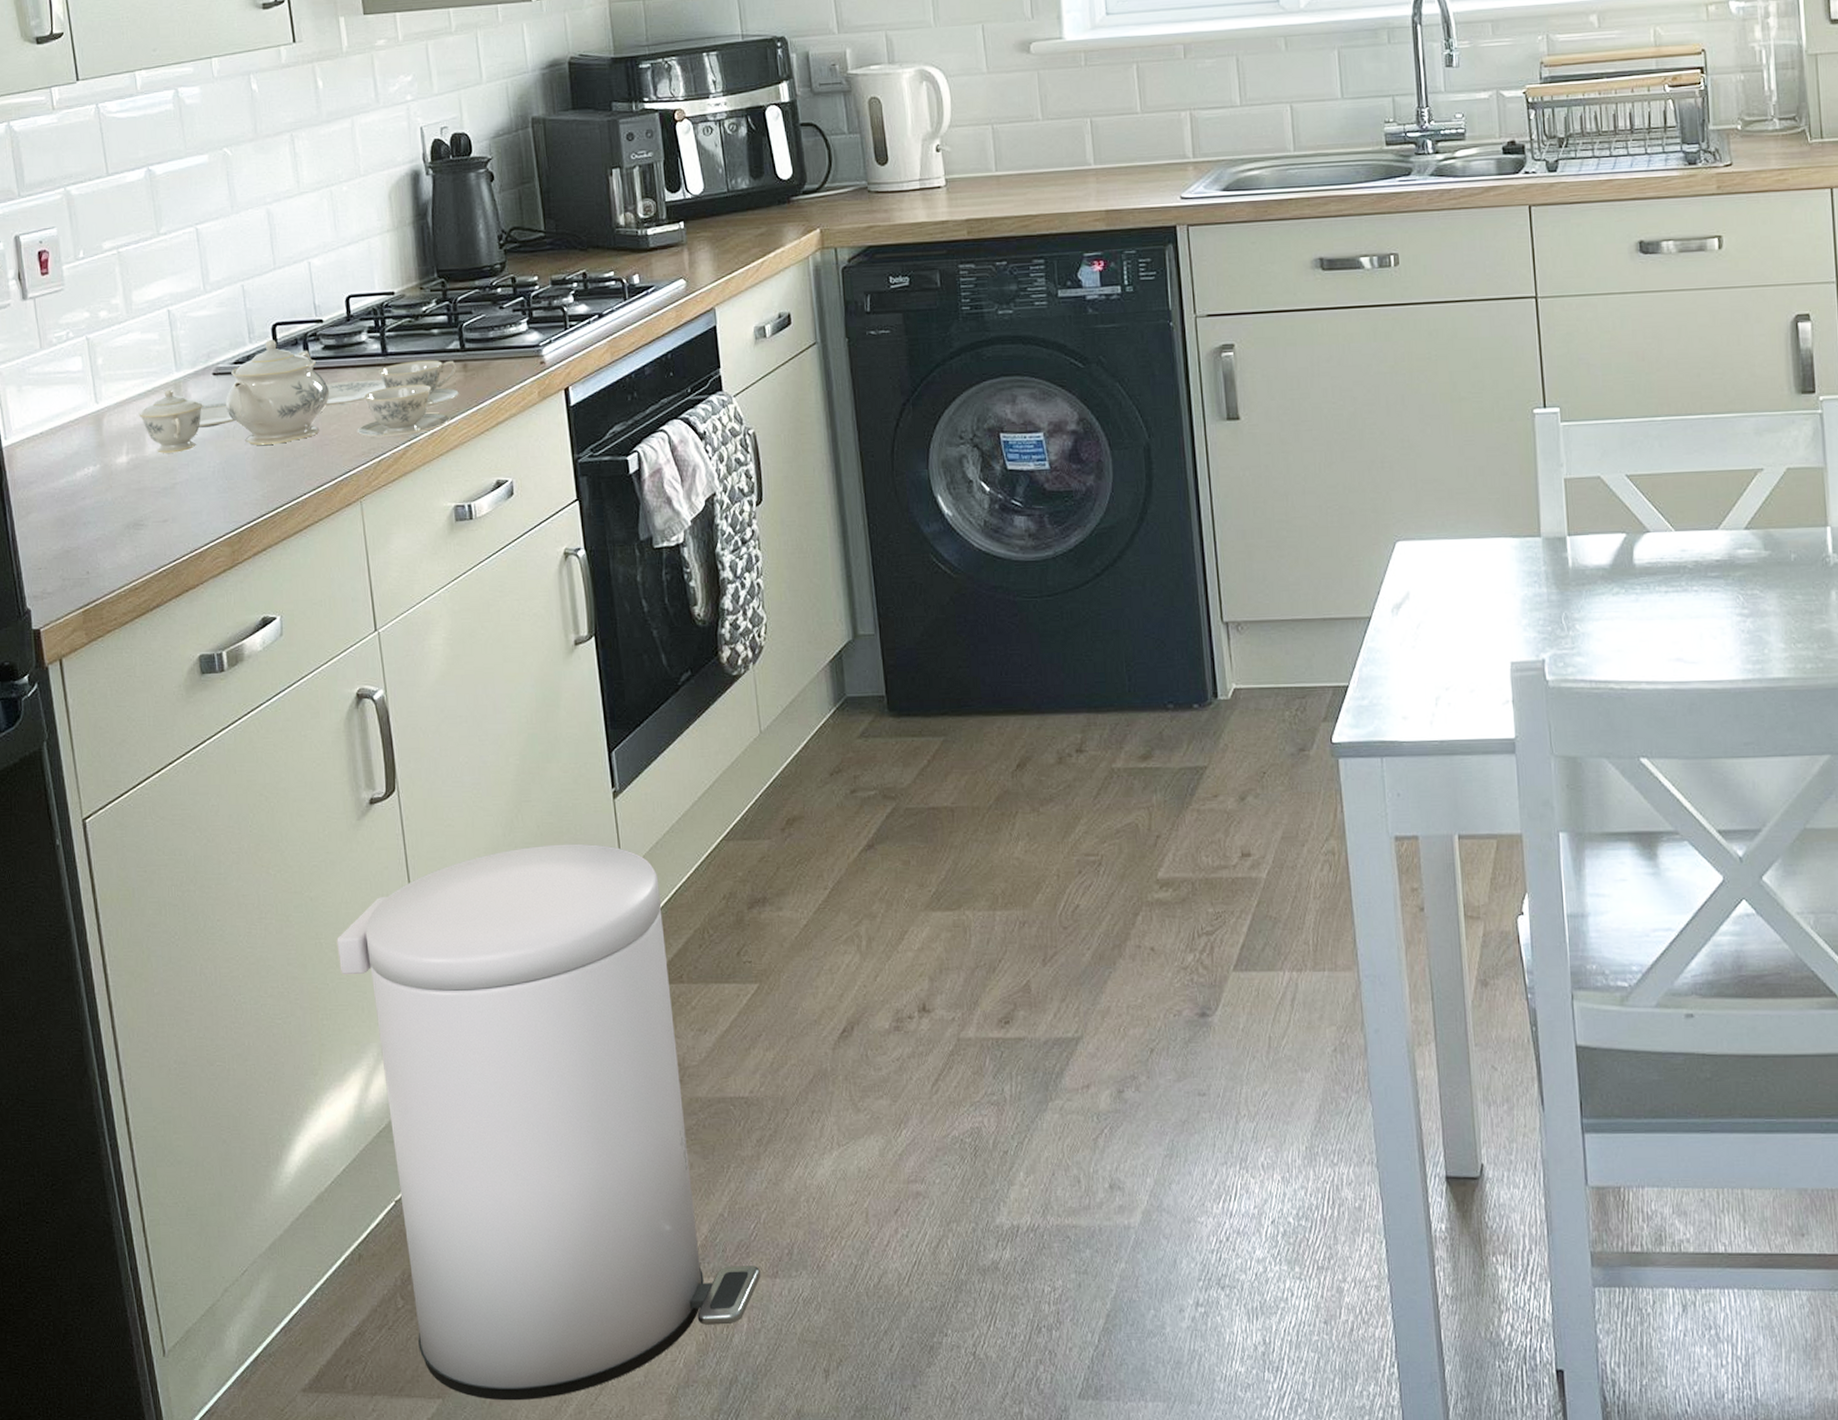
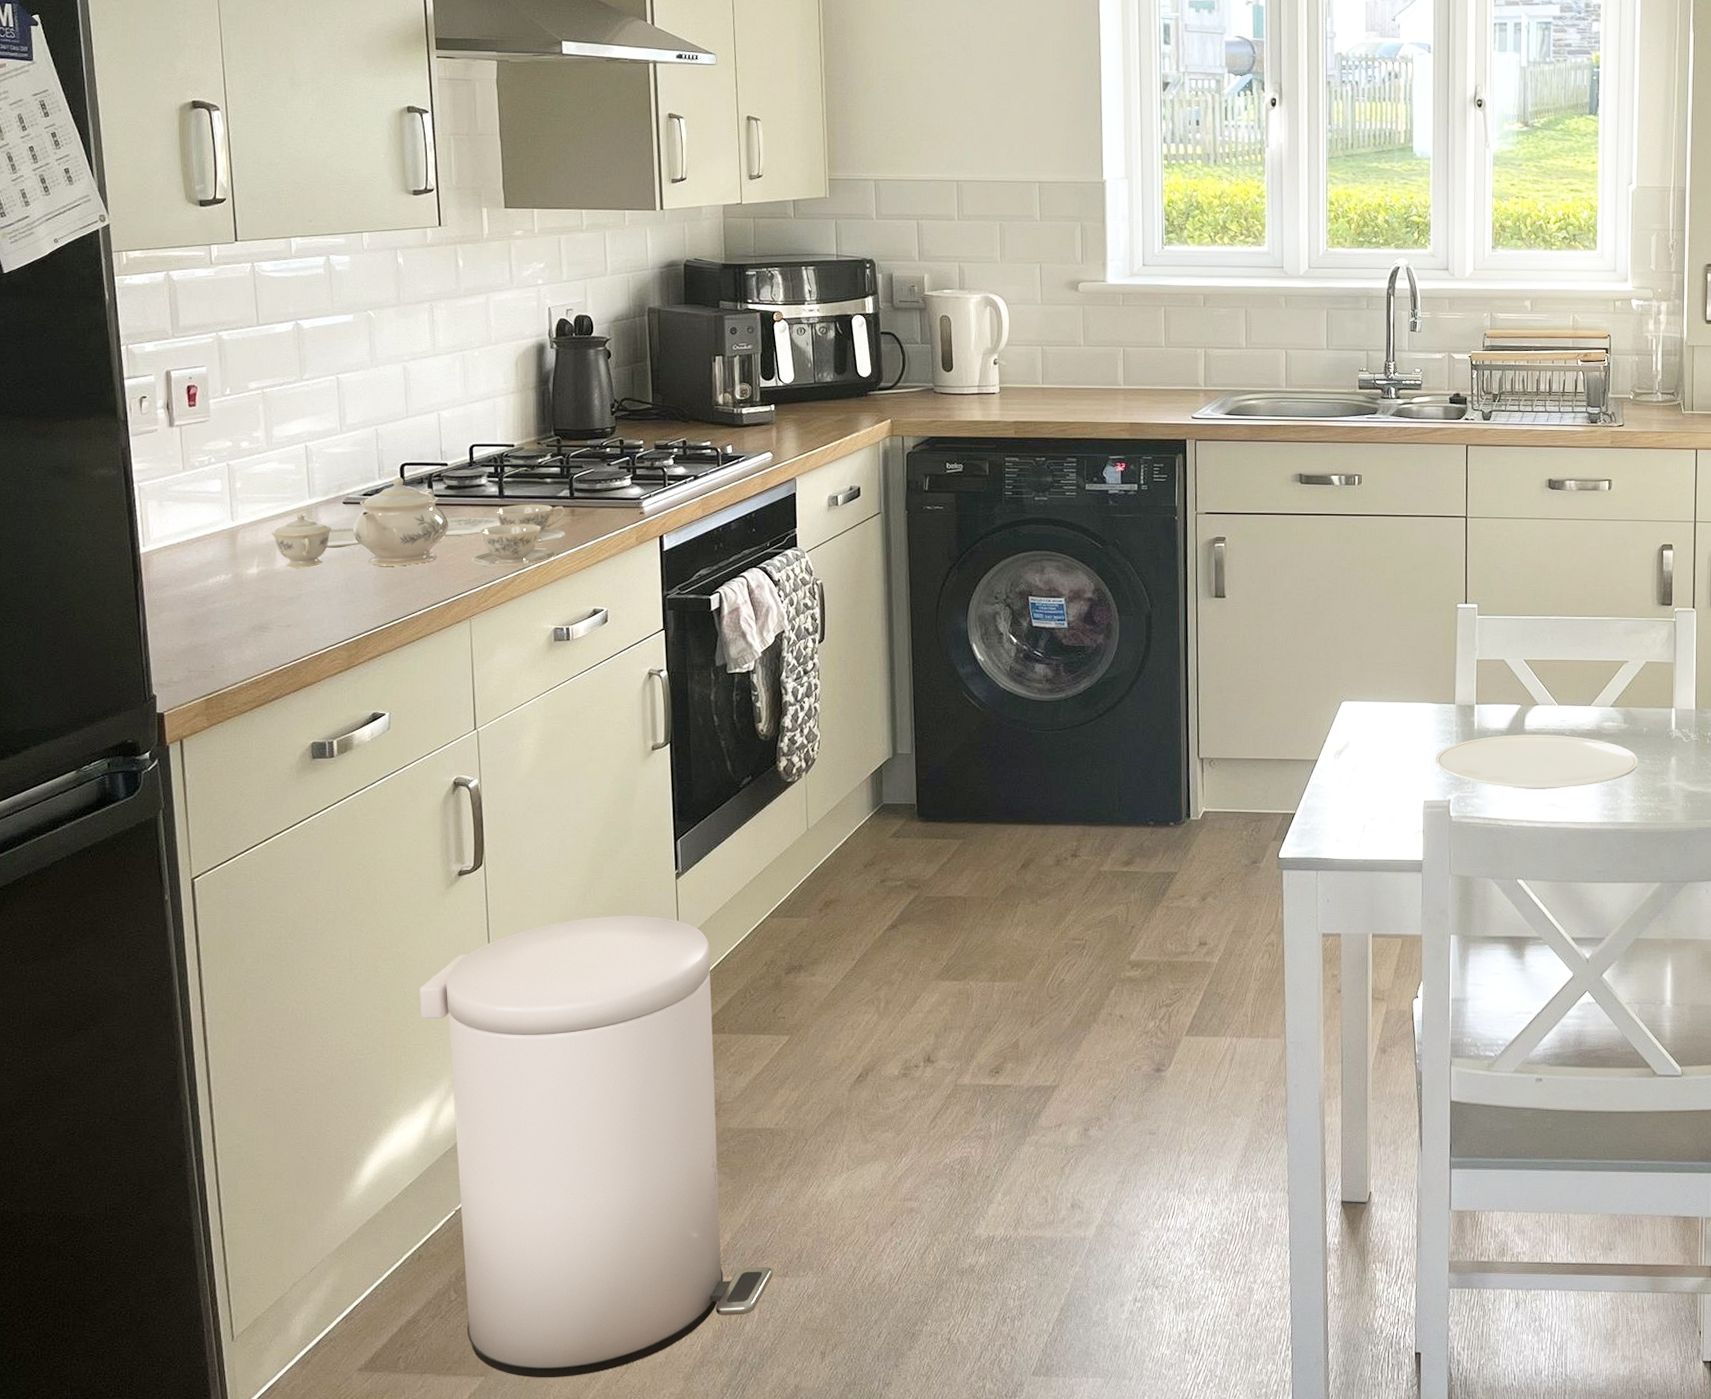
plate: none [1521,569,1788,641] -> present [1435,734,1639,789]

